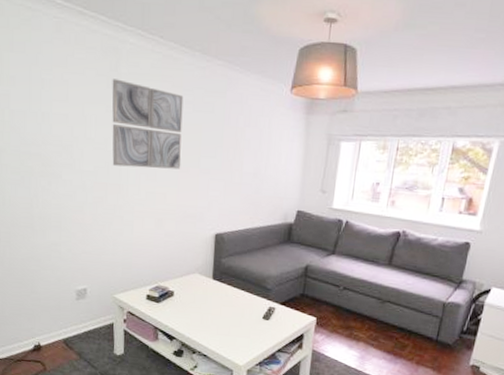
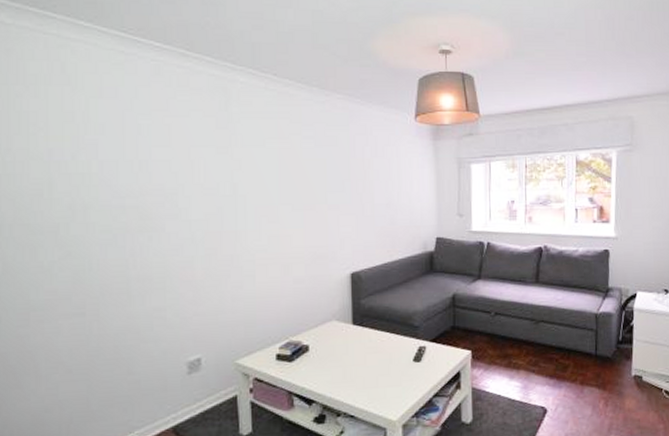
wall art: present [112,79,184,170] -> none [222,119,306,211]

